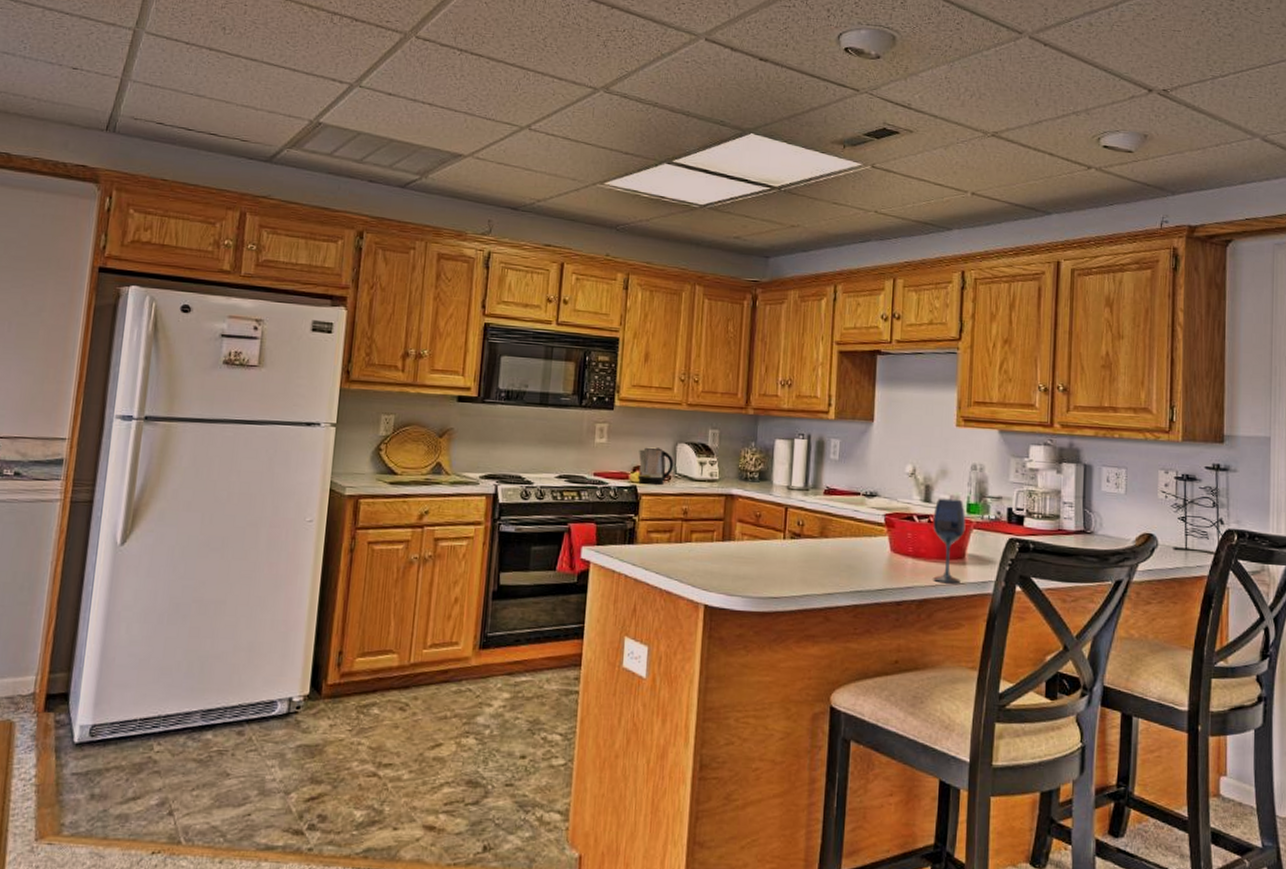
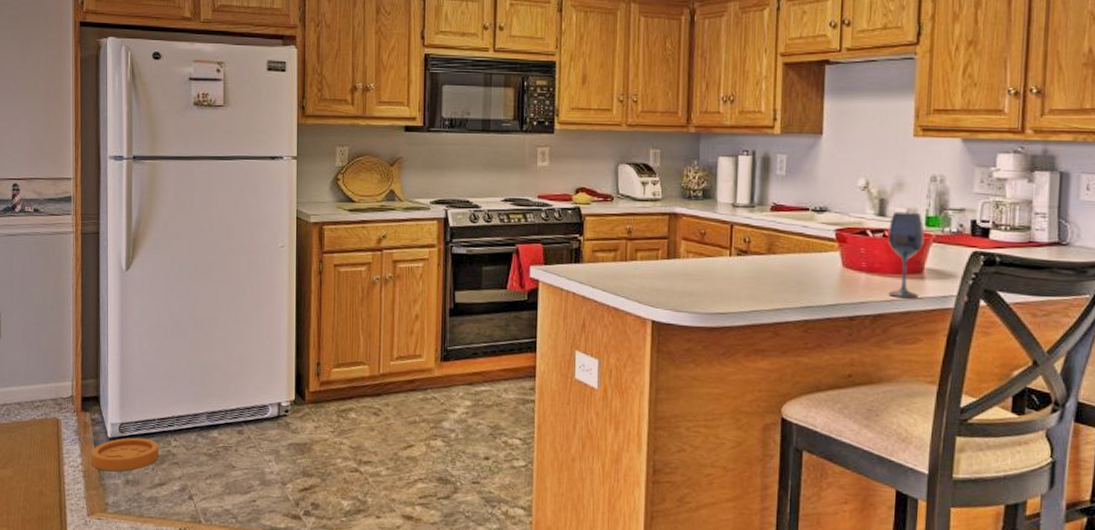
pet bowl: none [48,742,137,785] -> present [91,437,158,472]
kettle: present [638,446,674,486] -> none [581,168,616,207]

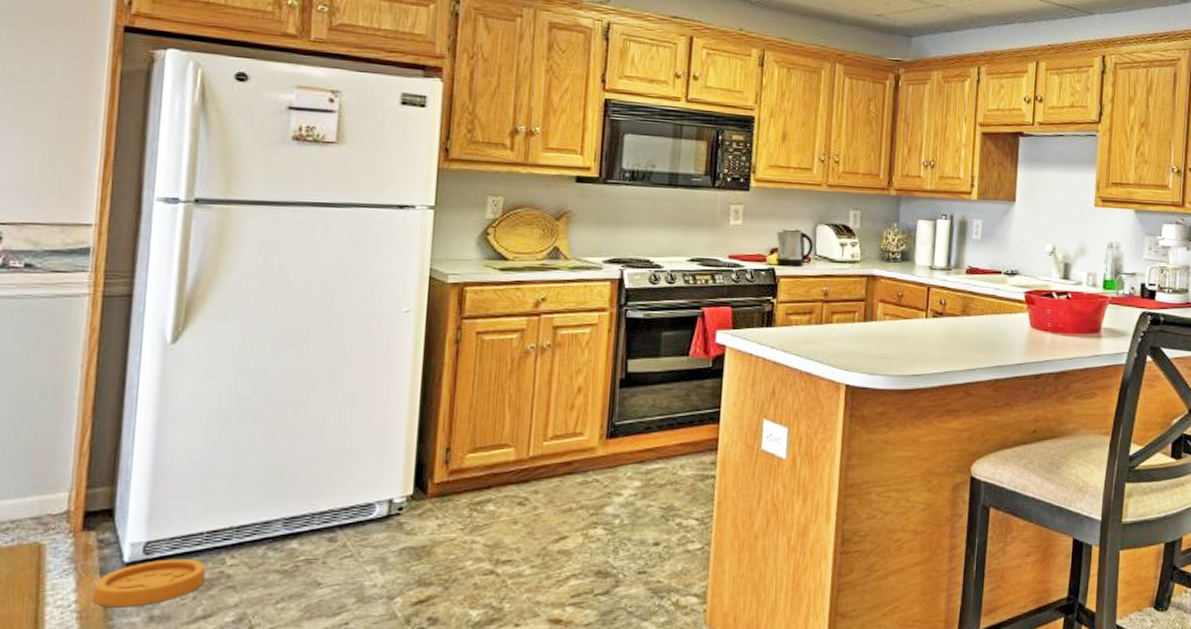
kettle: none [581,168,616,207] -> present [776,228,813,268]
wineglass: present [888,211,925,299] -> none [1070,275,1102,356]

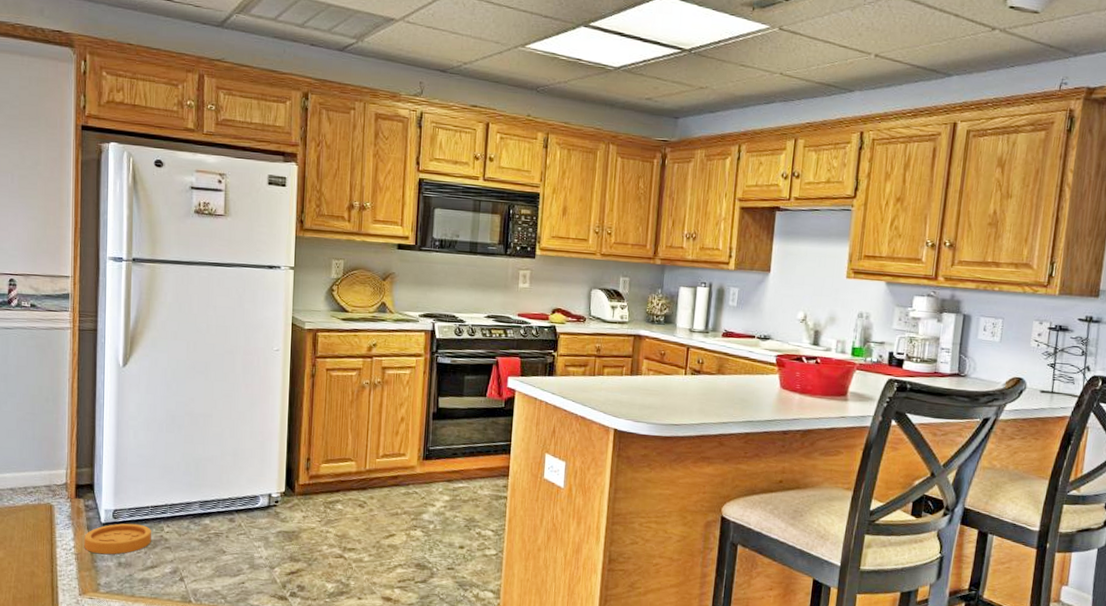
kettle: present [776,228,813,268] -> none [557,291,588,326]

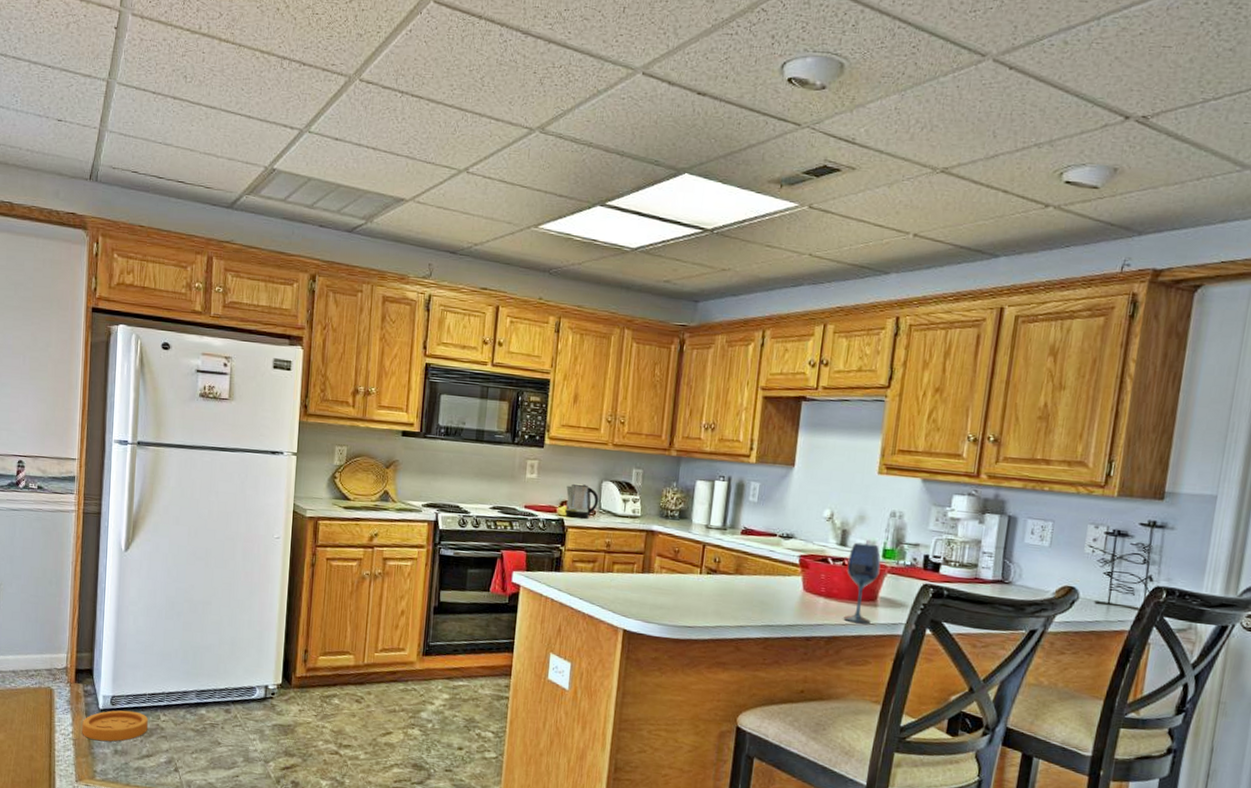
kettle: none [557,291,588,326] -> present [565,483,599,520]
wineglass: none [817,342,850,417] -> present [843,542,881,624]

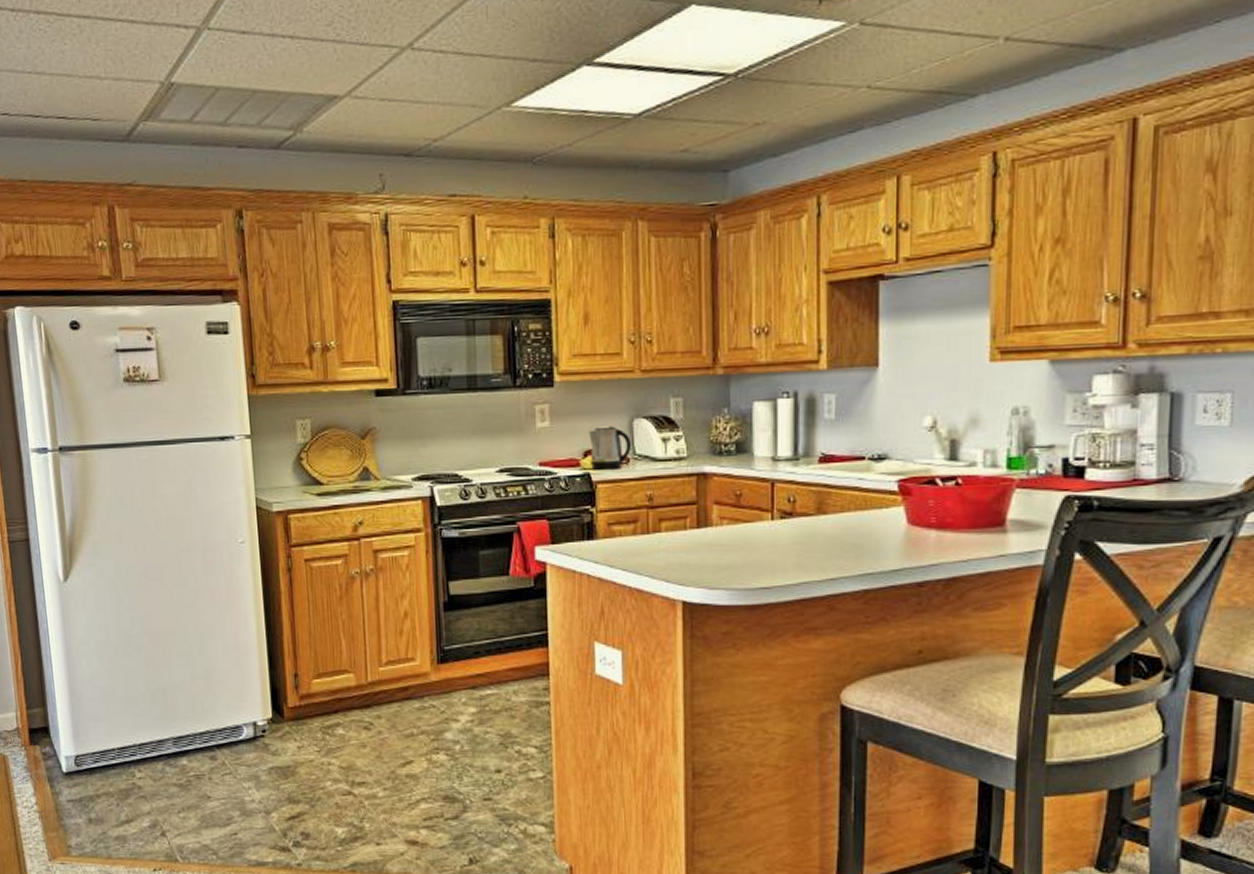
pet bowl: present [82,710,148,742] -> none [46,770,122,810]
wineglass: present [843,542,881,624] -> none [962,453,1006,557]

